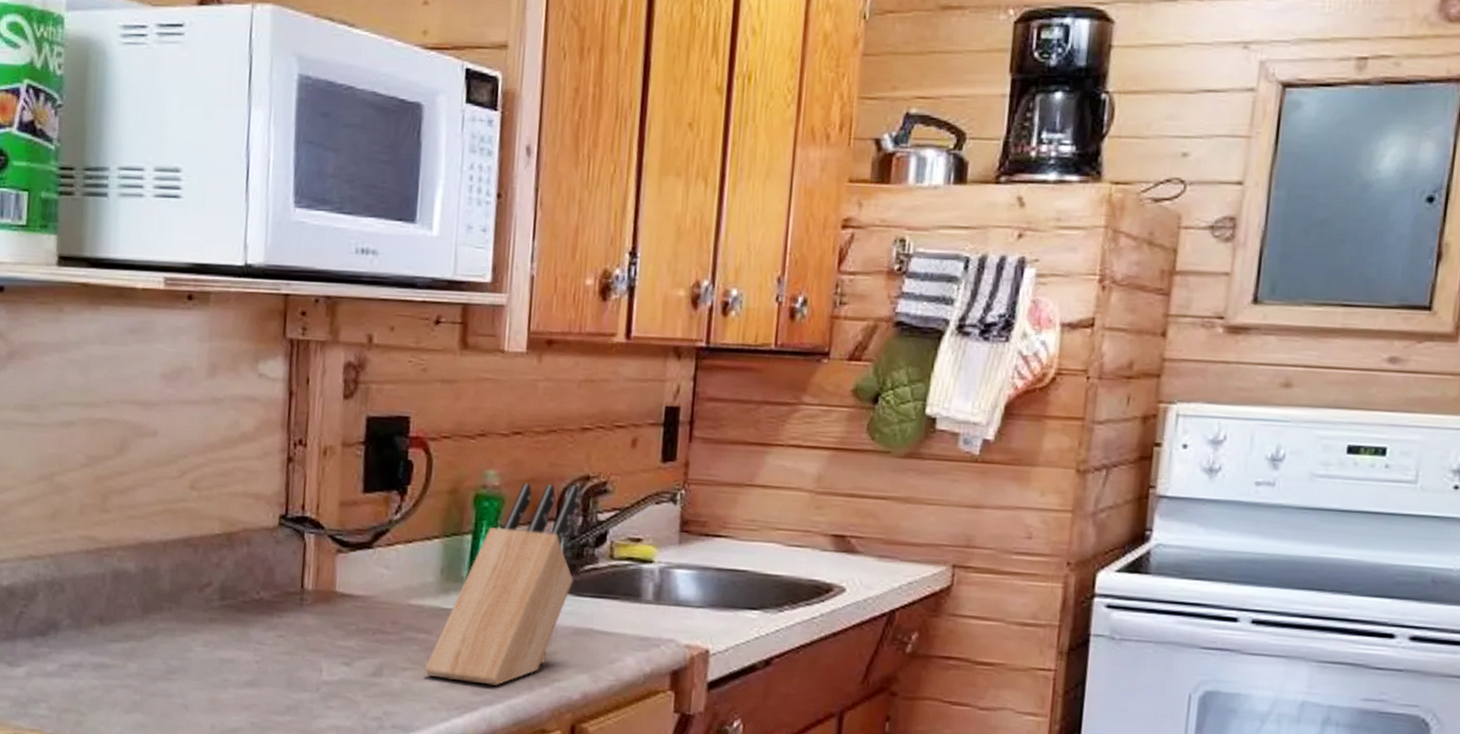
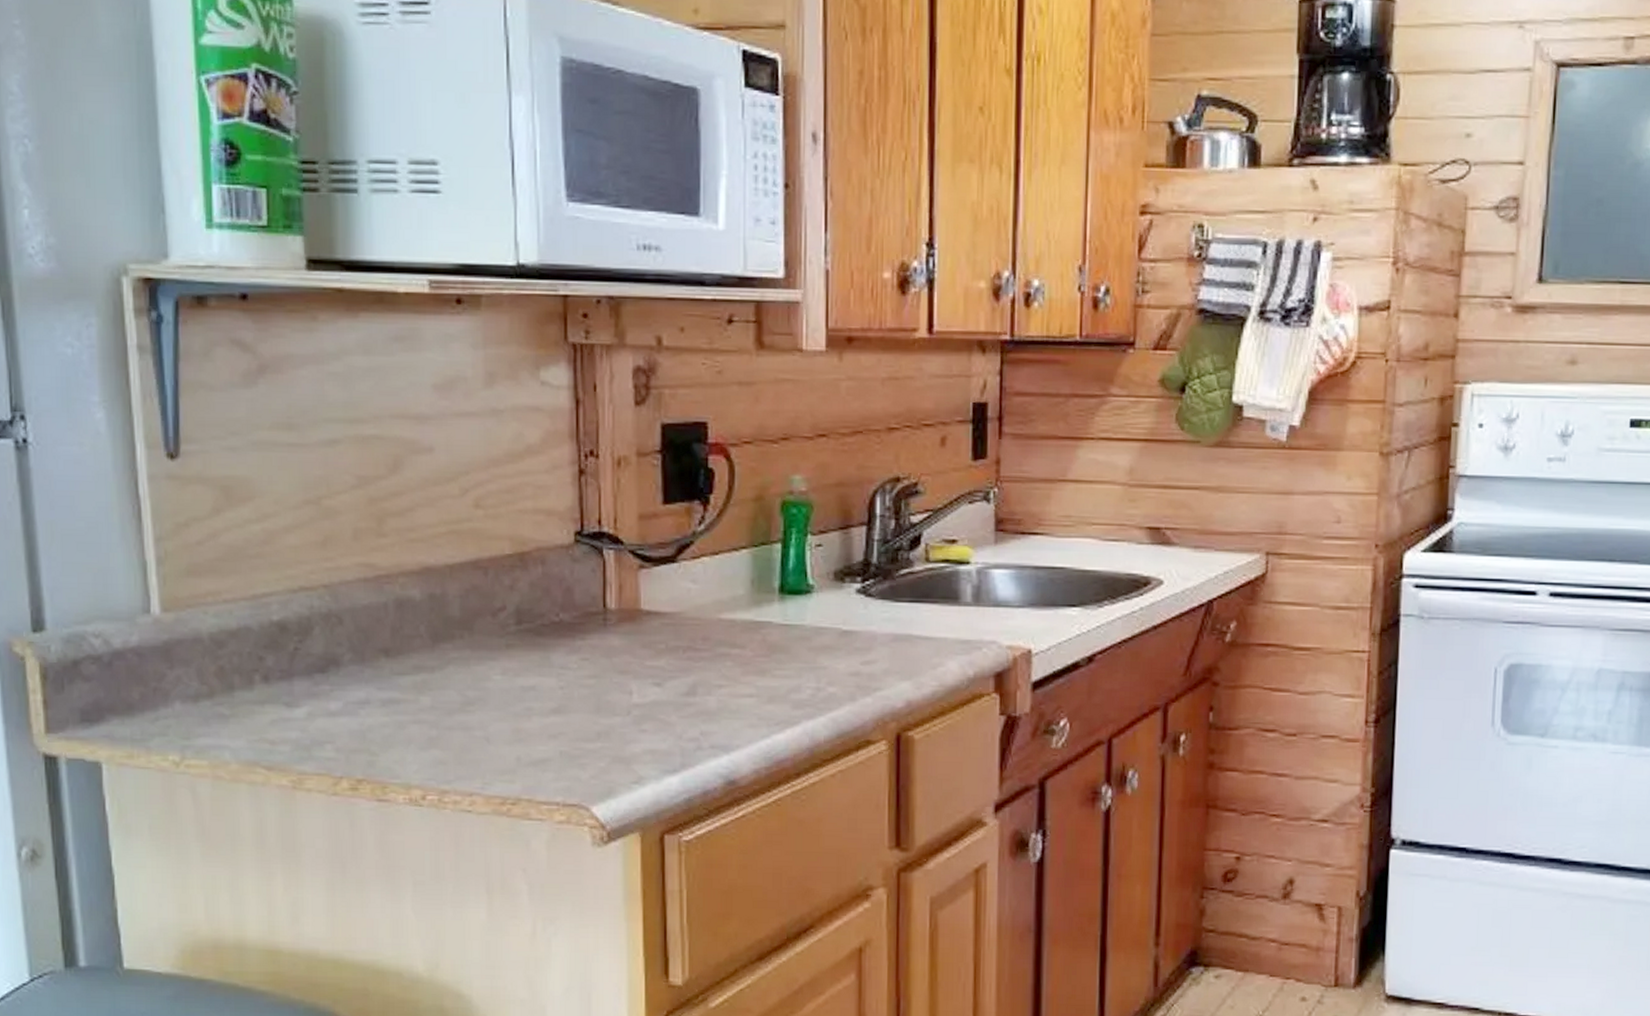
knife block: present [424,483,580,686] -> none [740,487,891,698]

